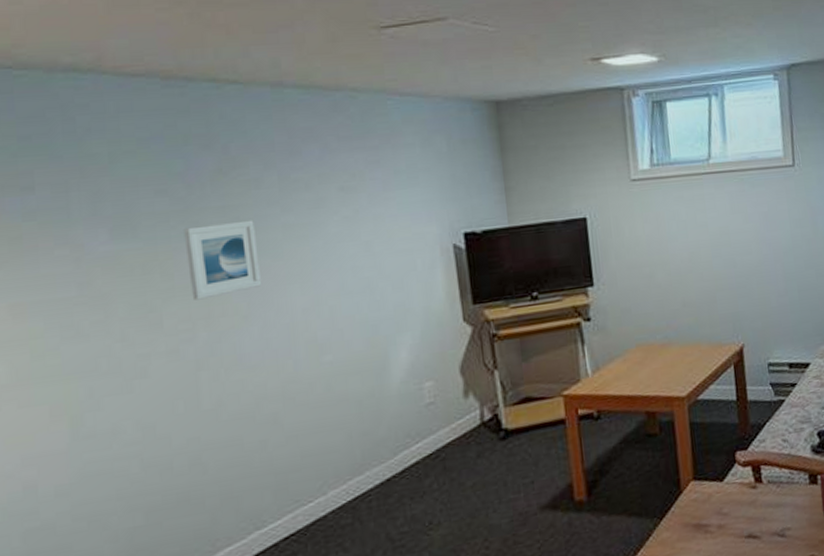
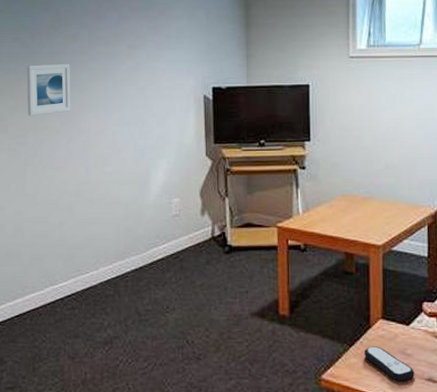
remote control: none [677,512,734,547] -> present [364,346,415,381]

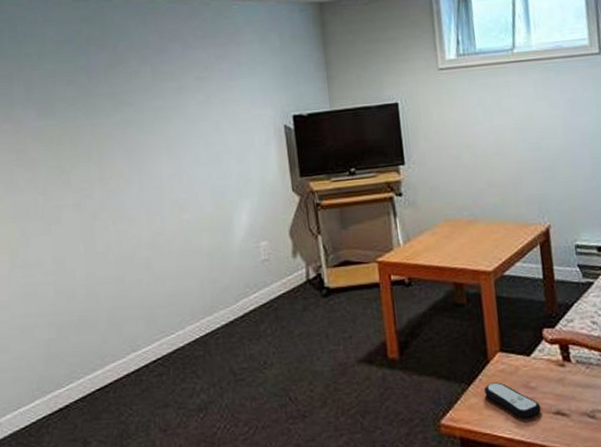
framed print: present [26,63,71,116] -> none [85,103,139,166]

